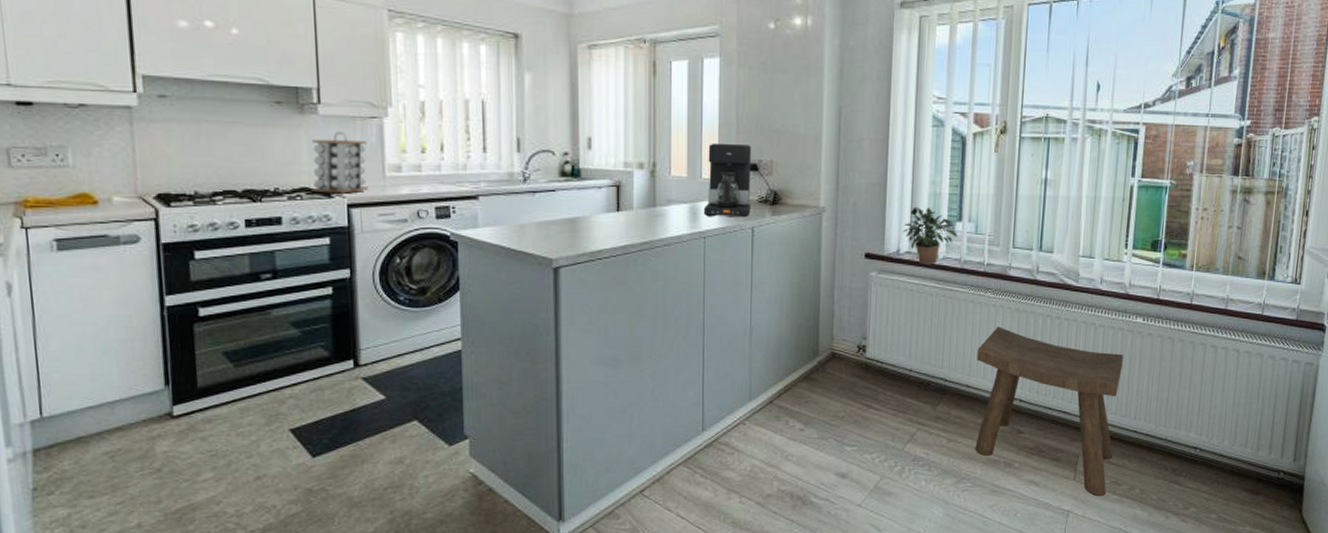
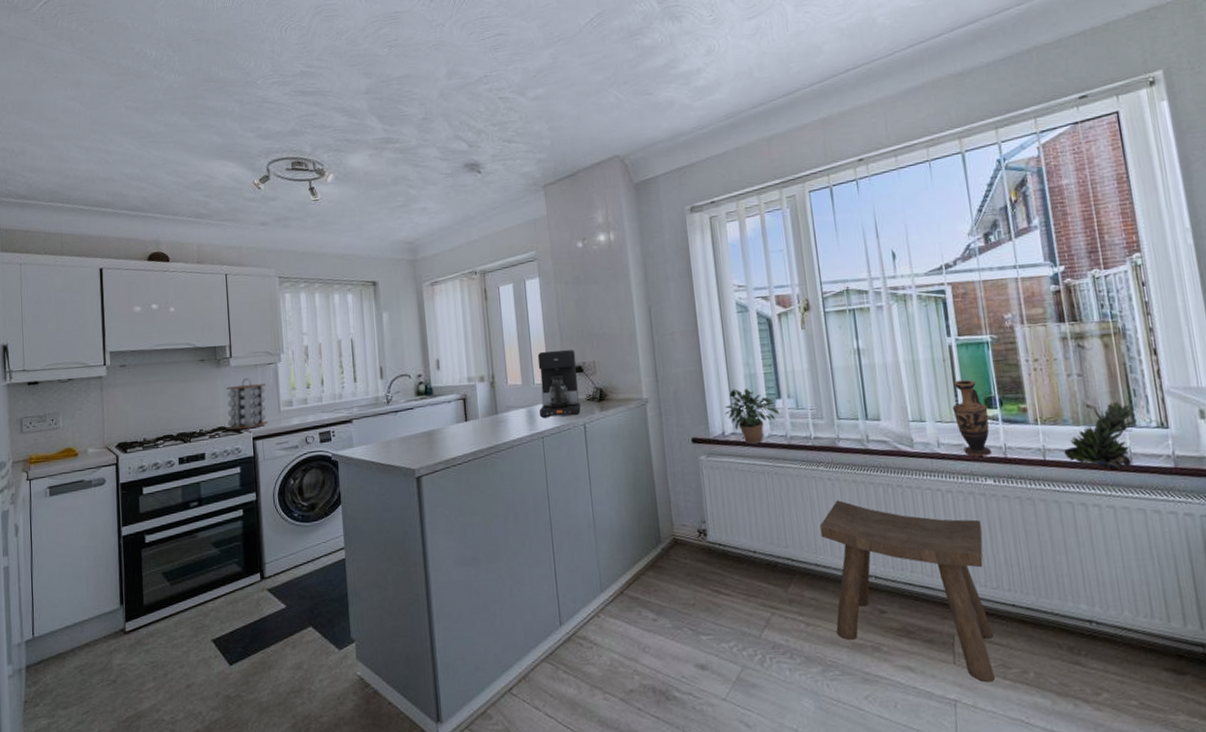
vase: none [1121,221,1153,296] -> present [952,379,993,457]
succulent plant: none [1209,255,1276,317] -> present [1064,401,1137,470]

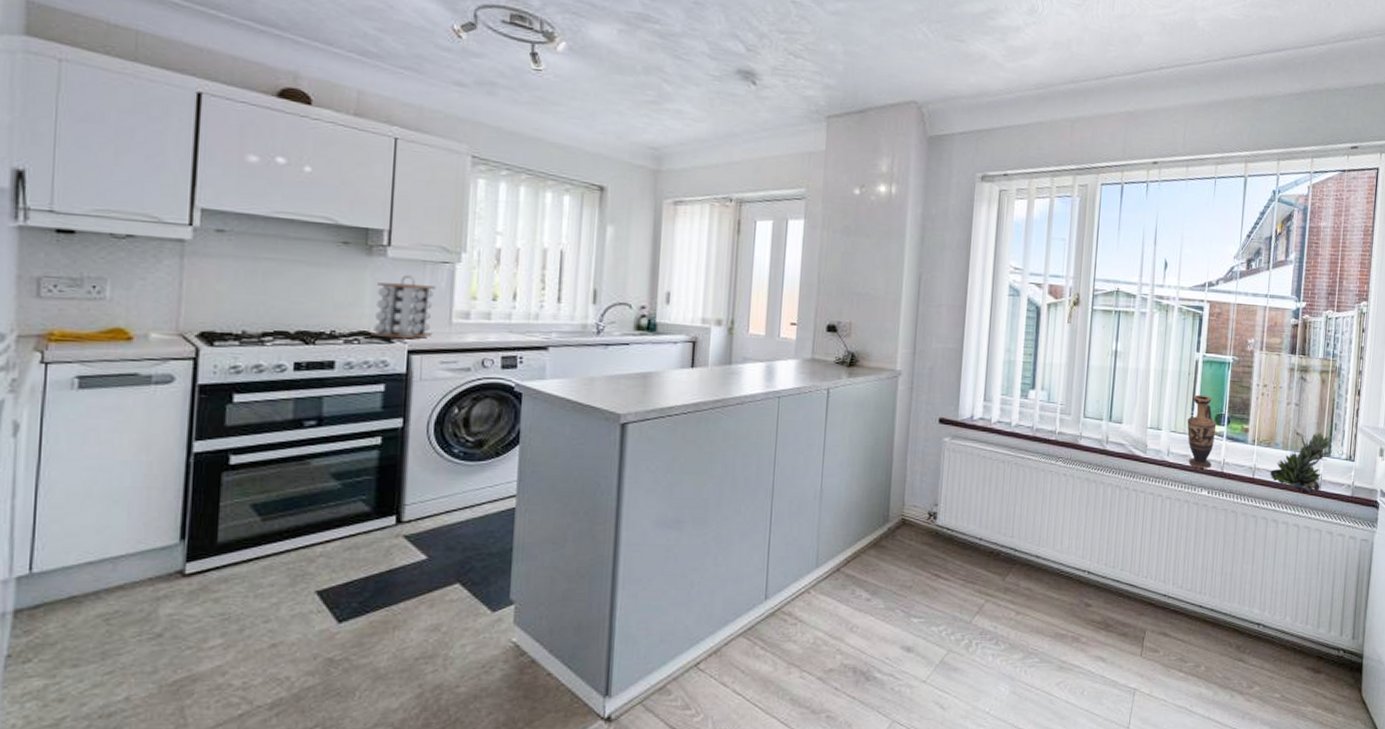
coffee maker: present [537,350,581,418] -> none [780,302,832,378]
potted plant: present [724,388,779,445] -> none [977,373,1030,432]
stool: present [819,500,995,682] -> none [1043,496,1189,673]

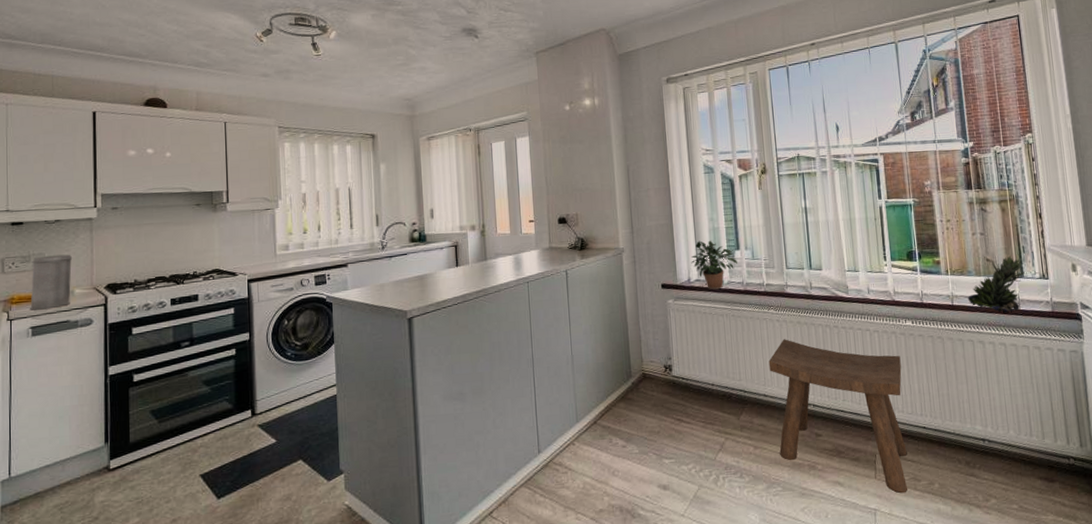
canister: none [78,281,150,355] -> present [30,254,73,311]
spice rack: present [371,275,435,340] -> none [221,222,263,273]
potted plant: none [977,373,1030,432] -> present [691,240,737,290]
stool: none [1043,496,1189,673] -> present [768,339,907,493]
vase: present [1187,394,1217,469] -> none [881,236,912,302]

